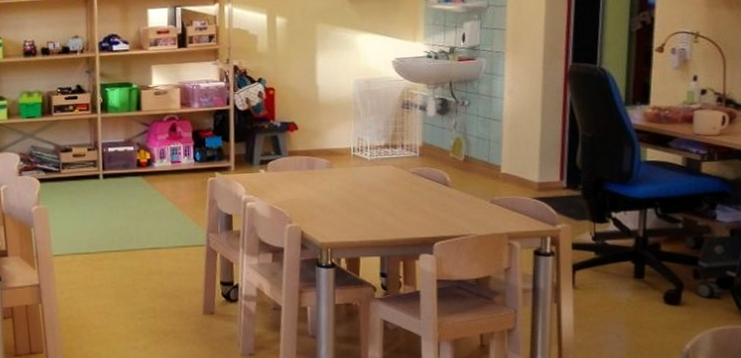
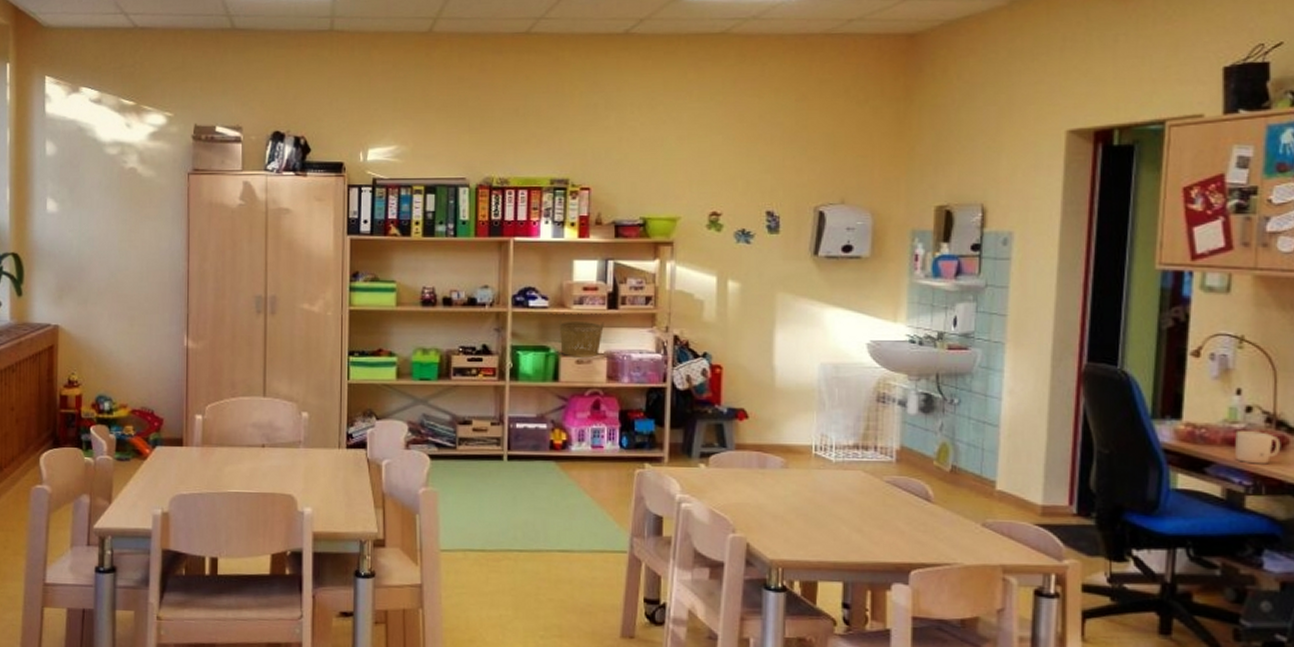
basket: none [138,59,176,91] -> present [559,320,604,359]

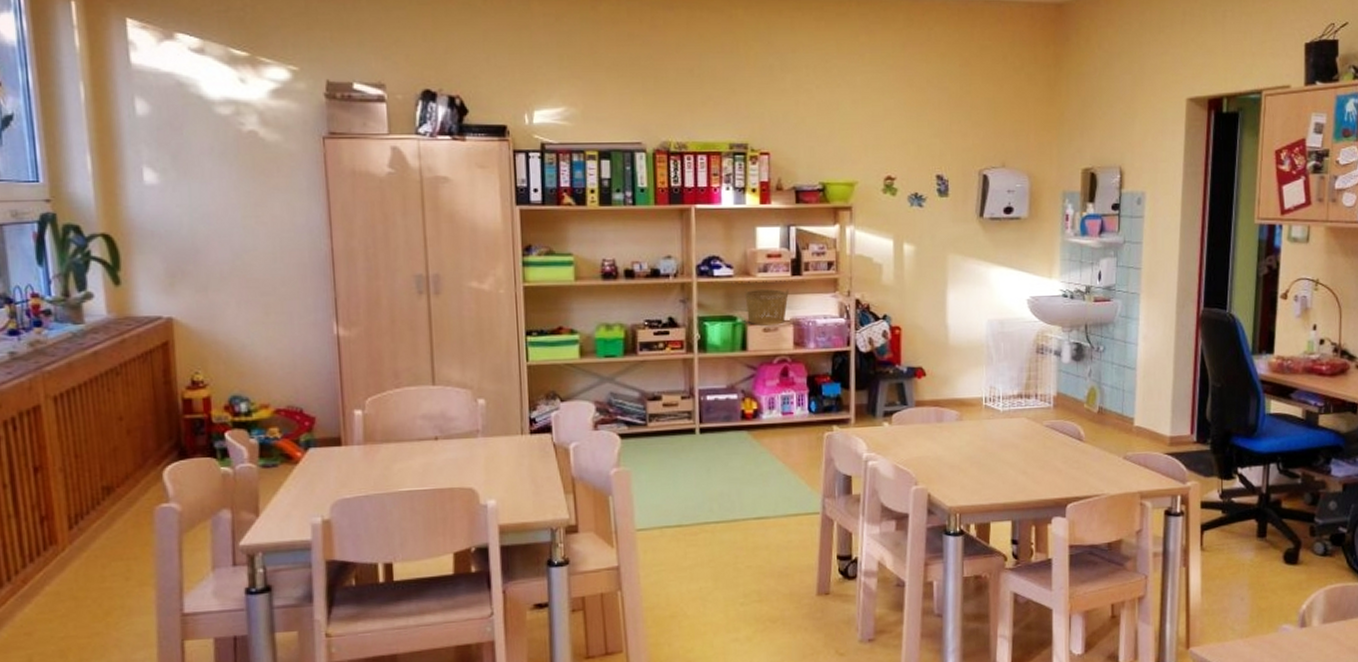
mug: present [1234,431,1281,465] -> none [1311,360,1344,388]

